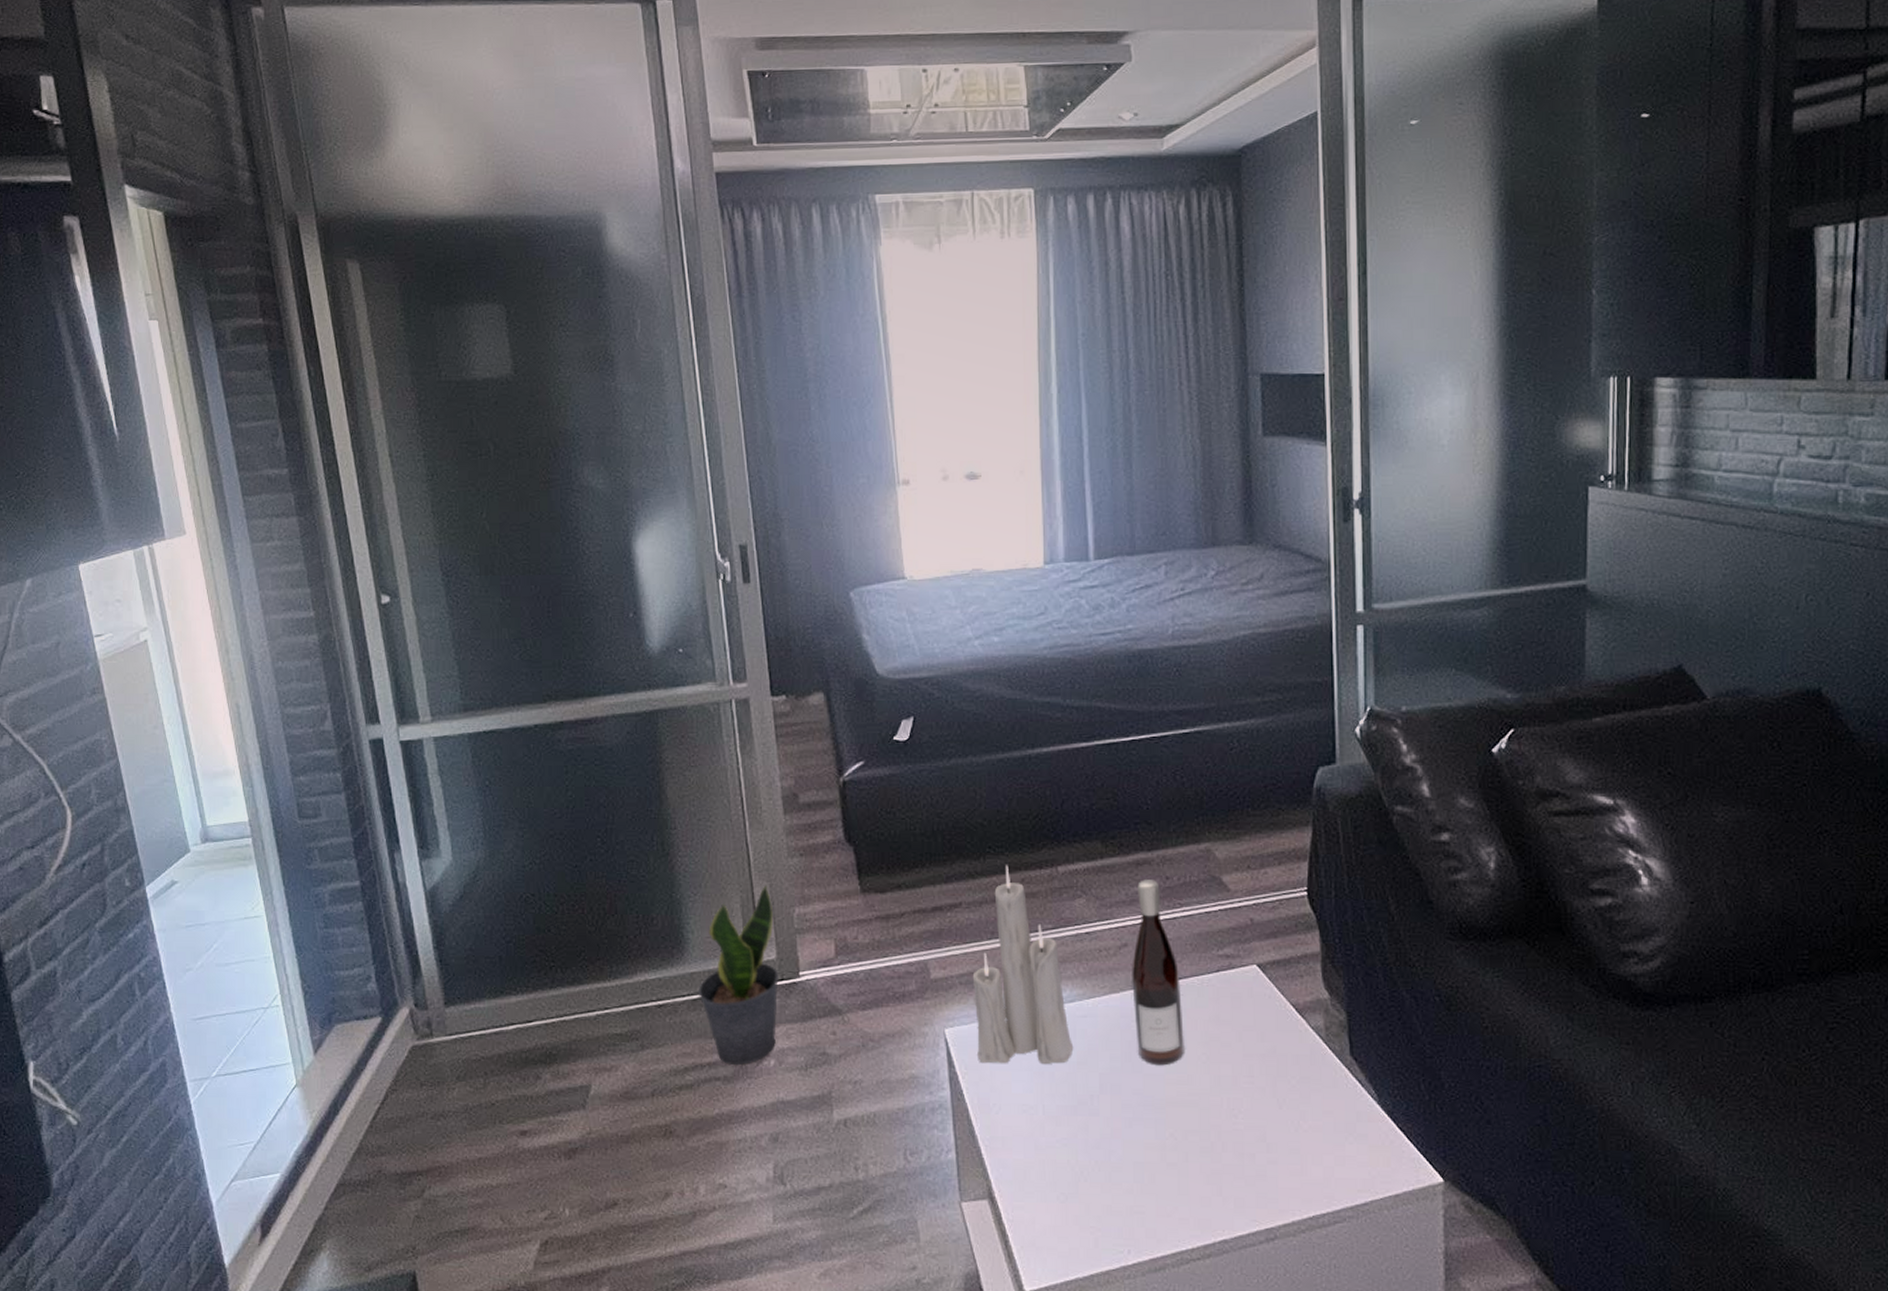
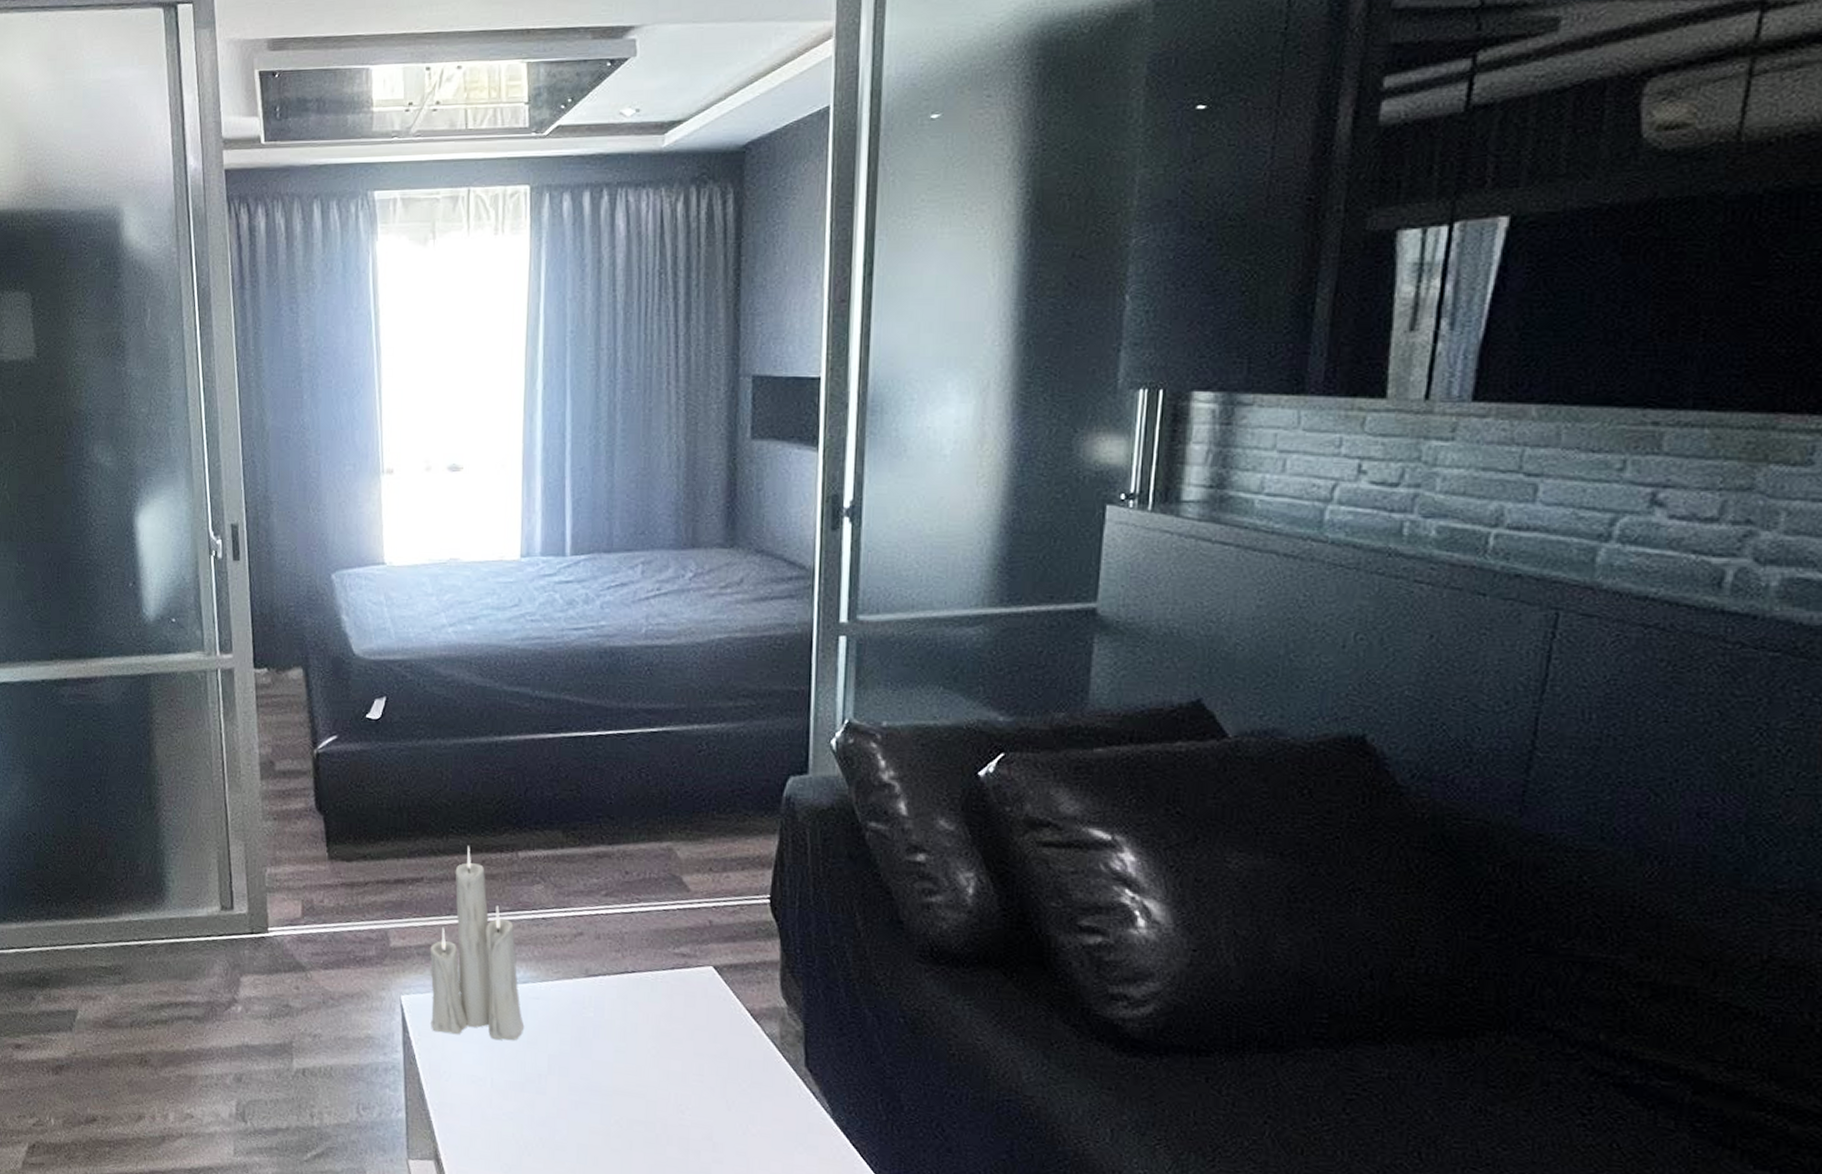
potted plant: present [697,885,779,1066] -> none [175,844,249,1009]
bottle: present [1132,880,1186,1066] -> none [585,872,636,1054]

